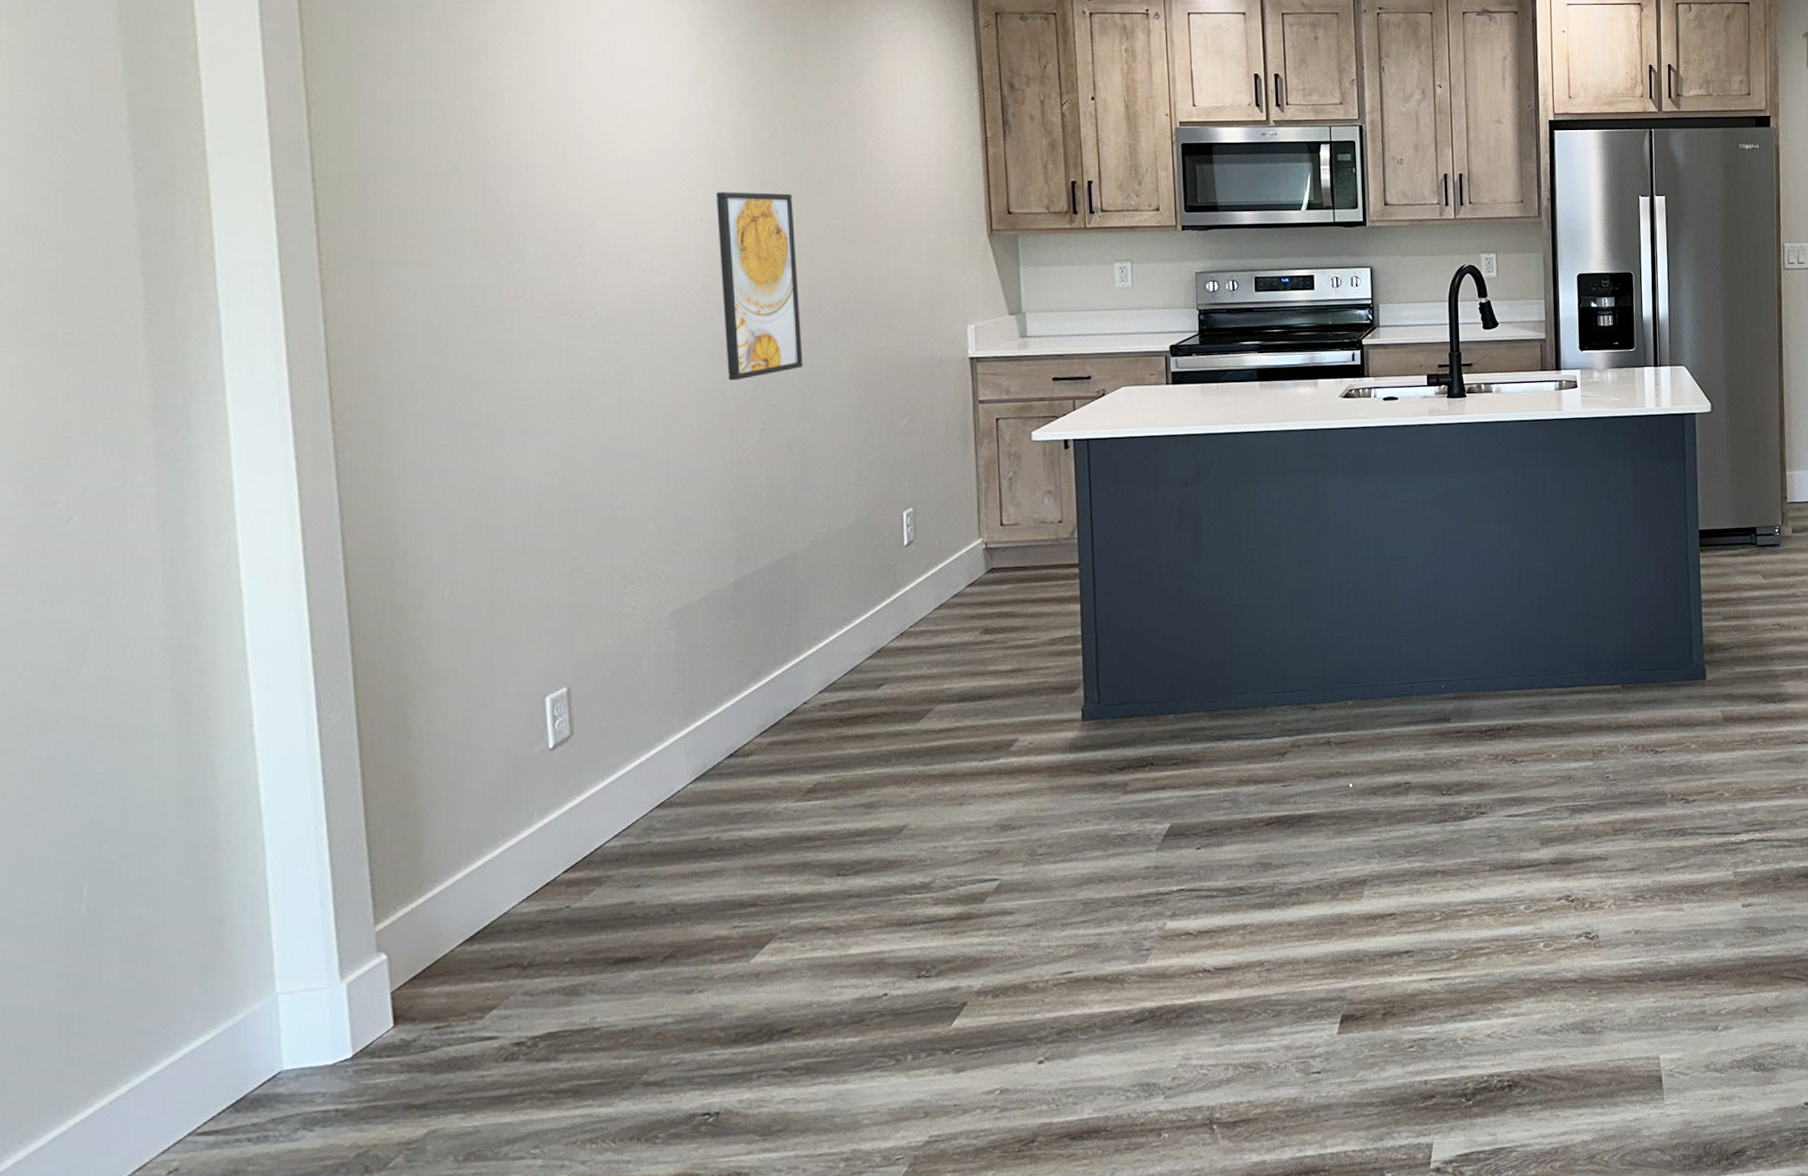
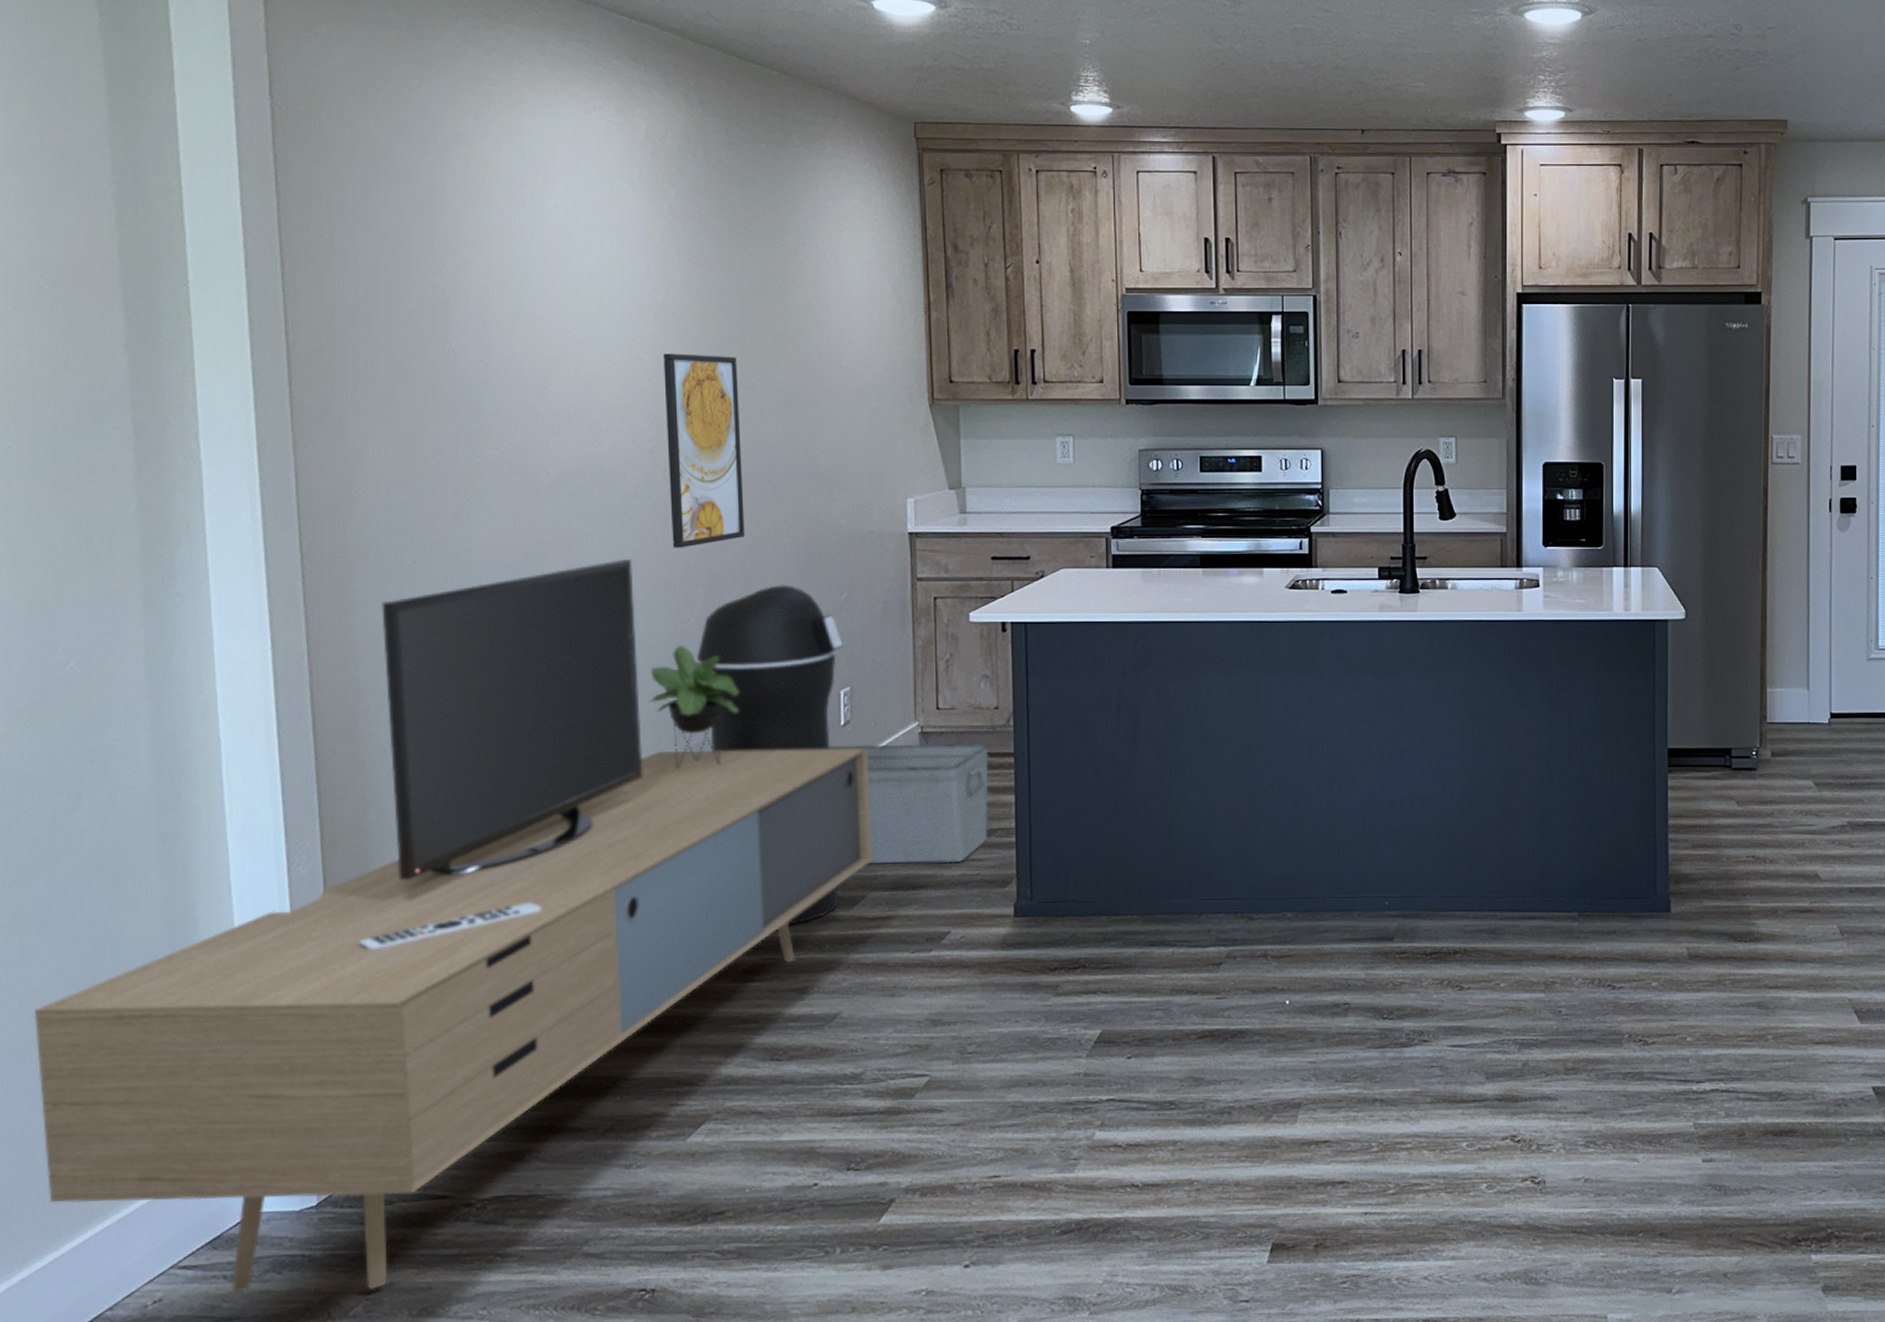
media console: none [30,393,937,1155] -> present [33,559,871,1293]
trash can: none [755,412,905,743] -> present [697,585,843,925]
storage bin: none [892,555,1055,677] -> present [829,742,990,864]

